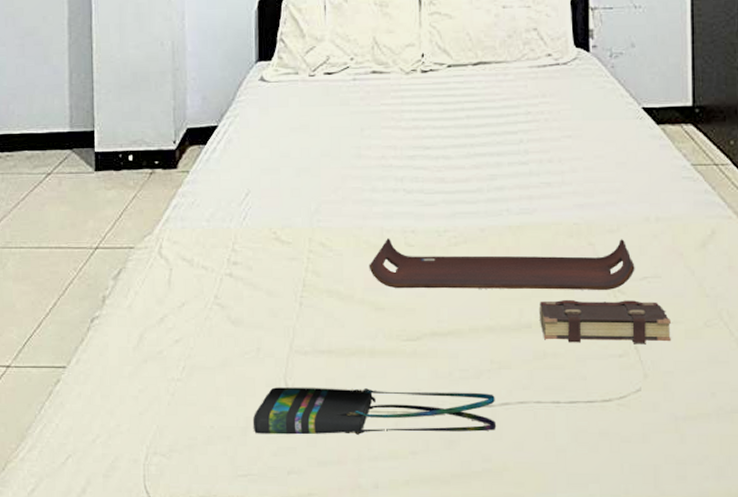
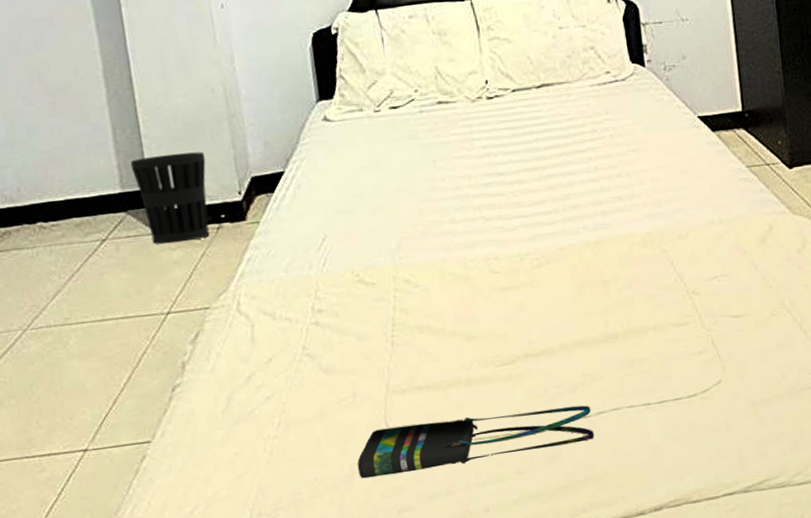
wastebasket: none [81,100,147,183] -> present [130,151,210,244]
serving tray: present [369,238,635,290] -> none [456,243,706,316]
book: present [540,299,671,343] -> none [622,298,743,347]

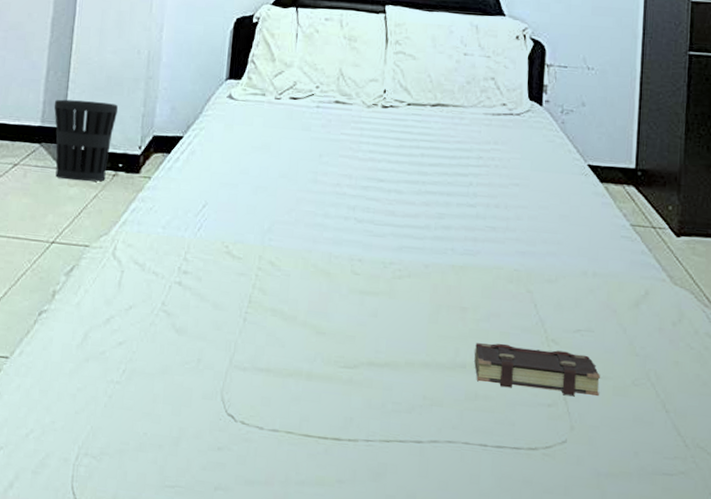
tote bag: present [357,405,595,479] -> none [186,400,425,467]
book: none [622,298,743,347] -> present [474,343,600,397]

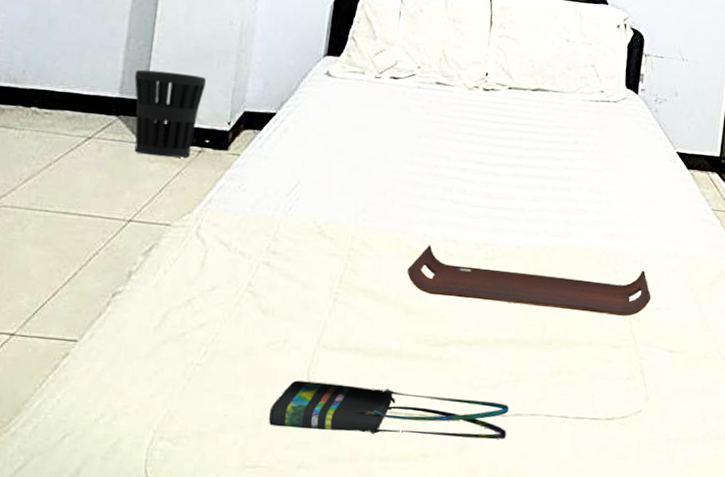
tote bag: none [186,400,425,467] -> present [269,380,509,440]
serving tray: none [314,264,570,339] -> present [407,245,652,316]
book: present [474,343,600,397] -> none [560,321,676,370]

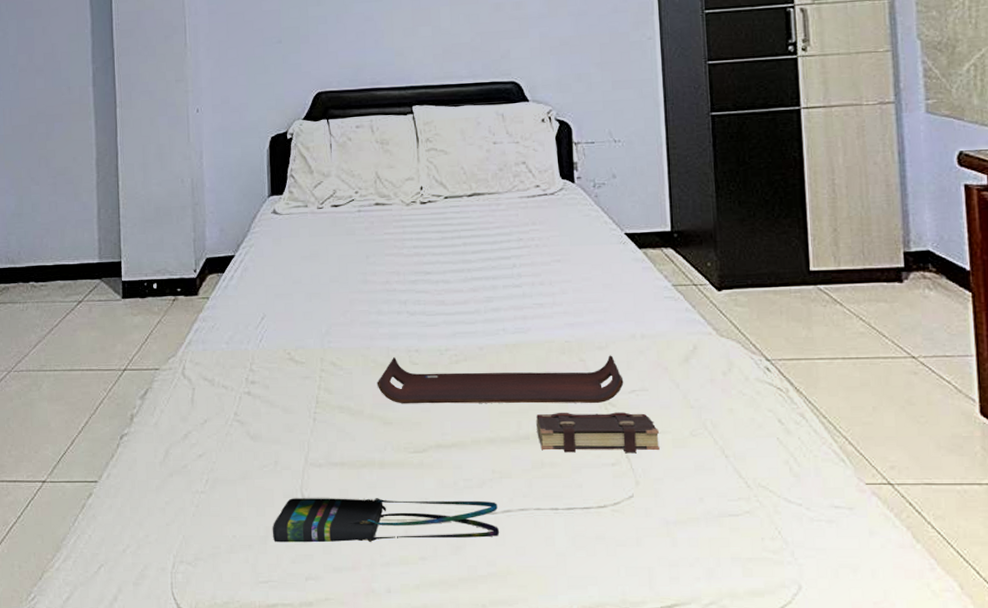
wastebasket: present [134,69,206,158] -> none [108,233,169,310]
book: none [560,321,676,370] -> present [536,412,660,453]

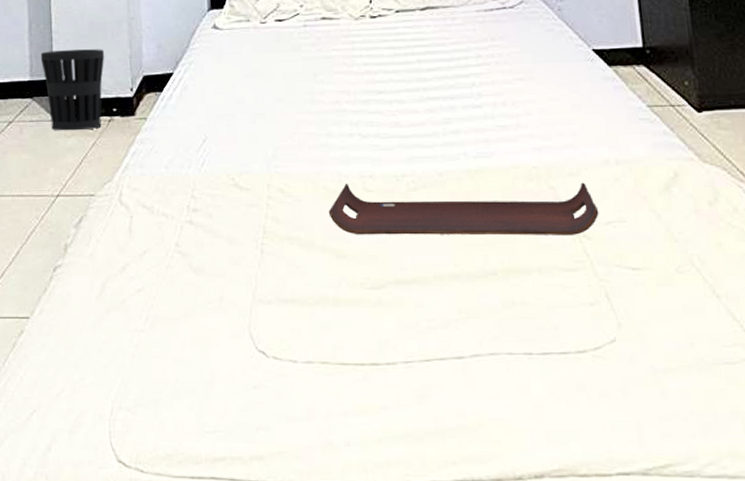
wastebasket: none [108,233,169,310] -> present [40,49,104,131]
tote bag: present [273,498,500,543] -> none [219,338,469,389]
book: present [536,412,660,453] -> none [504,245,643,291]

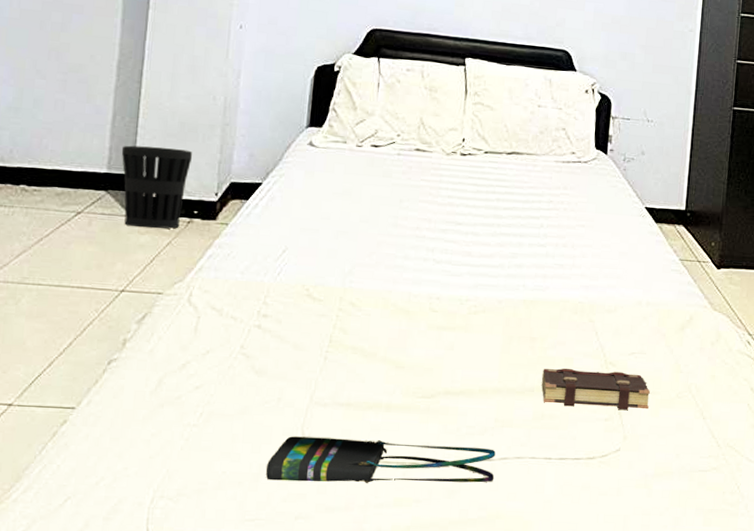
tote bag: none [219,338,469,389] -> present [266,436,496,483]
serving tray: present [328,182,599,236] -> none [394,303,626,362]
book: none [504,245,643,291] -> present [541,368,650,410]

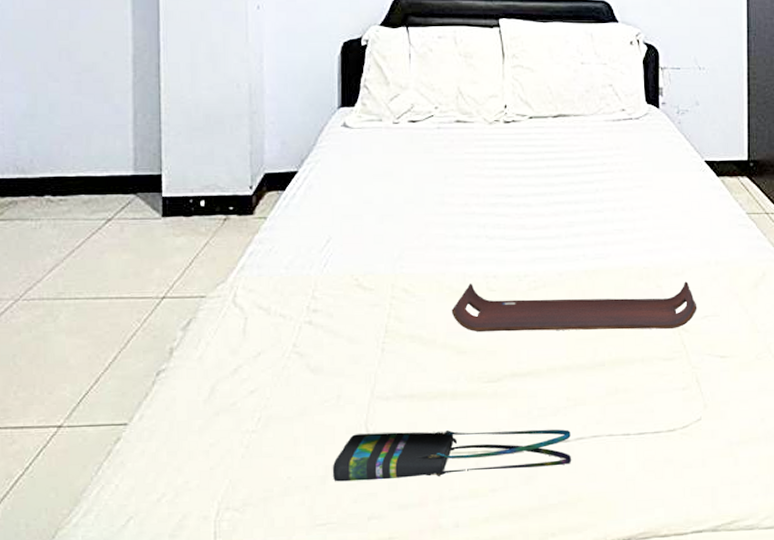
wastebasket: present [121,145,192,229] -> none [146,143,221,230]
serving tray: none [394,303,626,362] -> present [451,281,697,332]
book: present [541,368,650,410] -> none [612,337,727,379]

